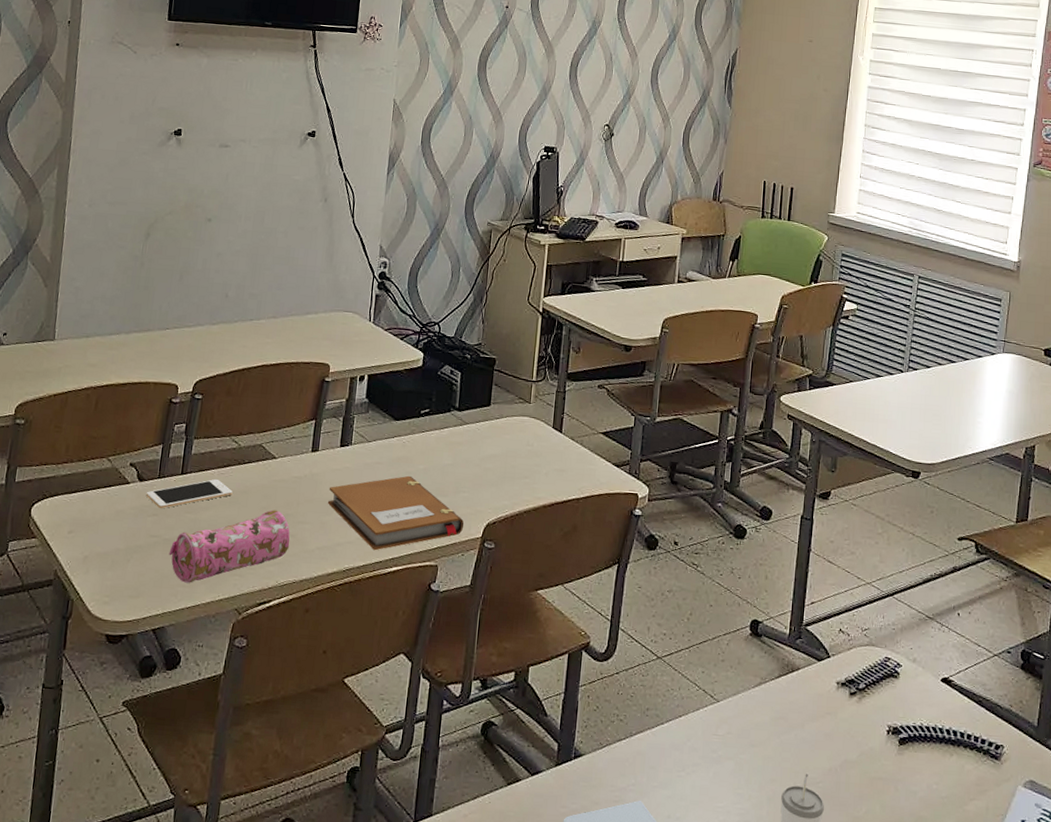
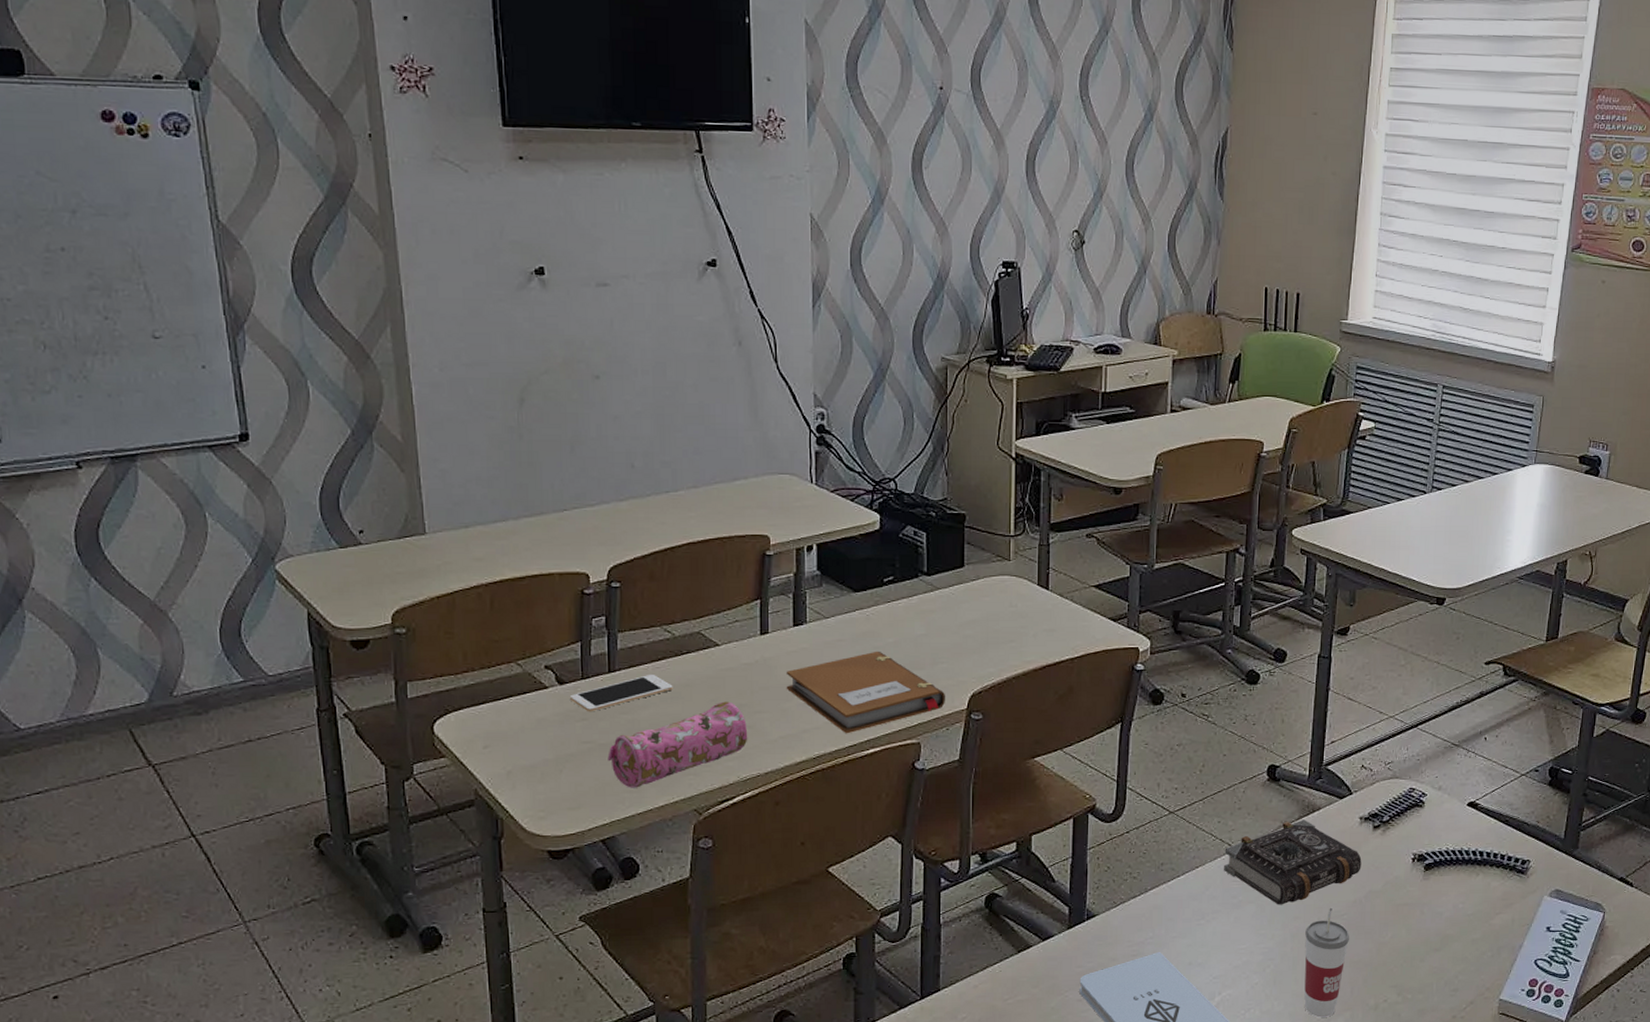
book: none [705,678,838,765] -> present [1224,819,1362,905]

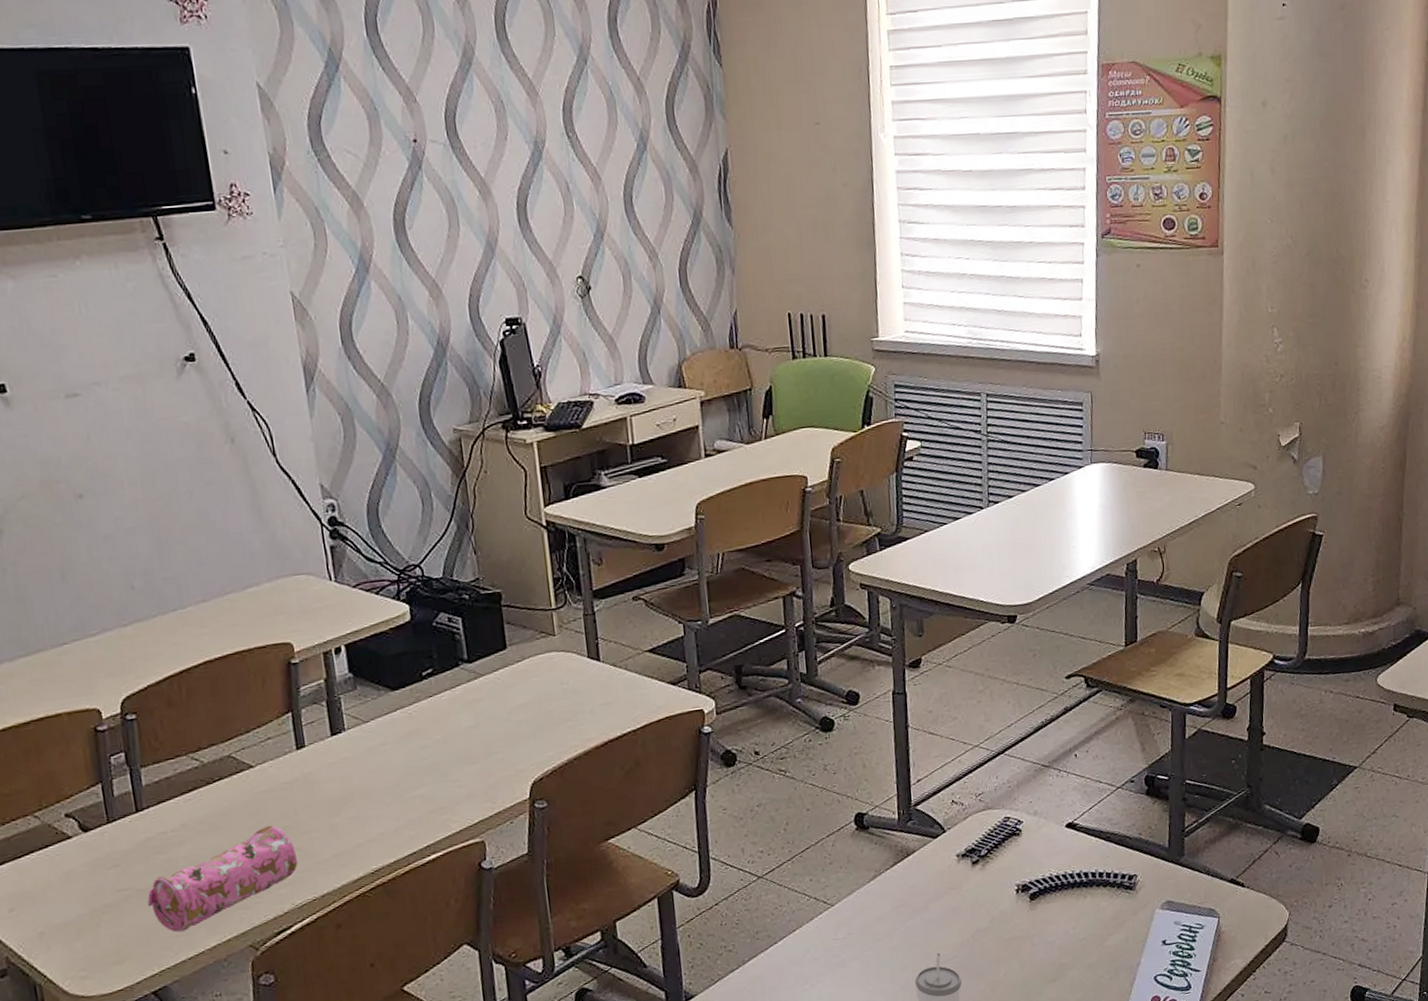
cell phone: present [569,674,673,712] -> none [96,807,209,858]
notebook: present [786,651,946,734] -> none [329,749,506,843]
book: present [1224,819,1362,905] -> none [820,864,965,958]

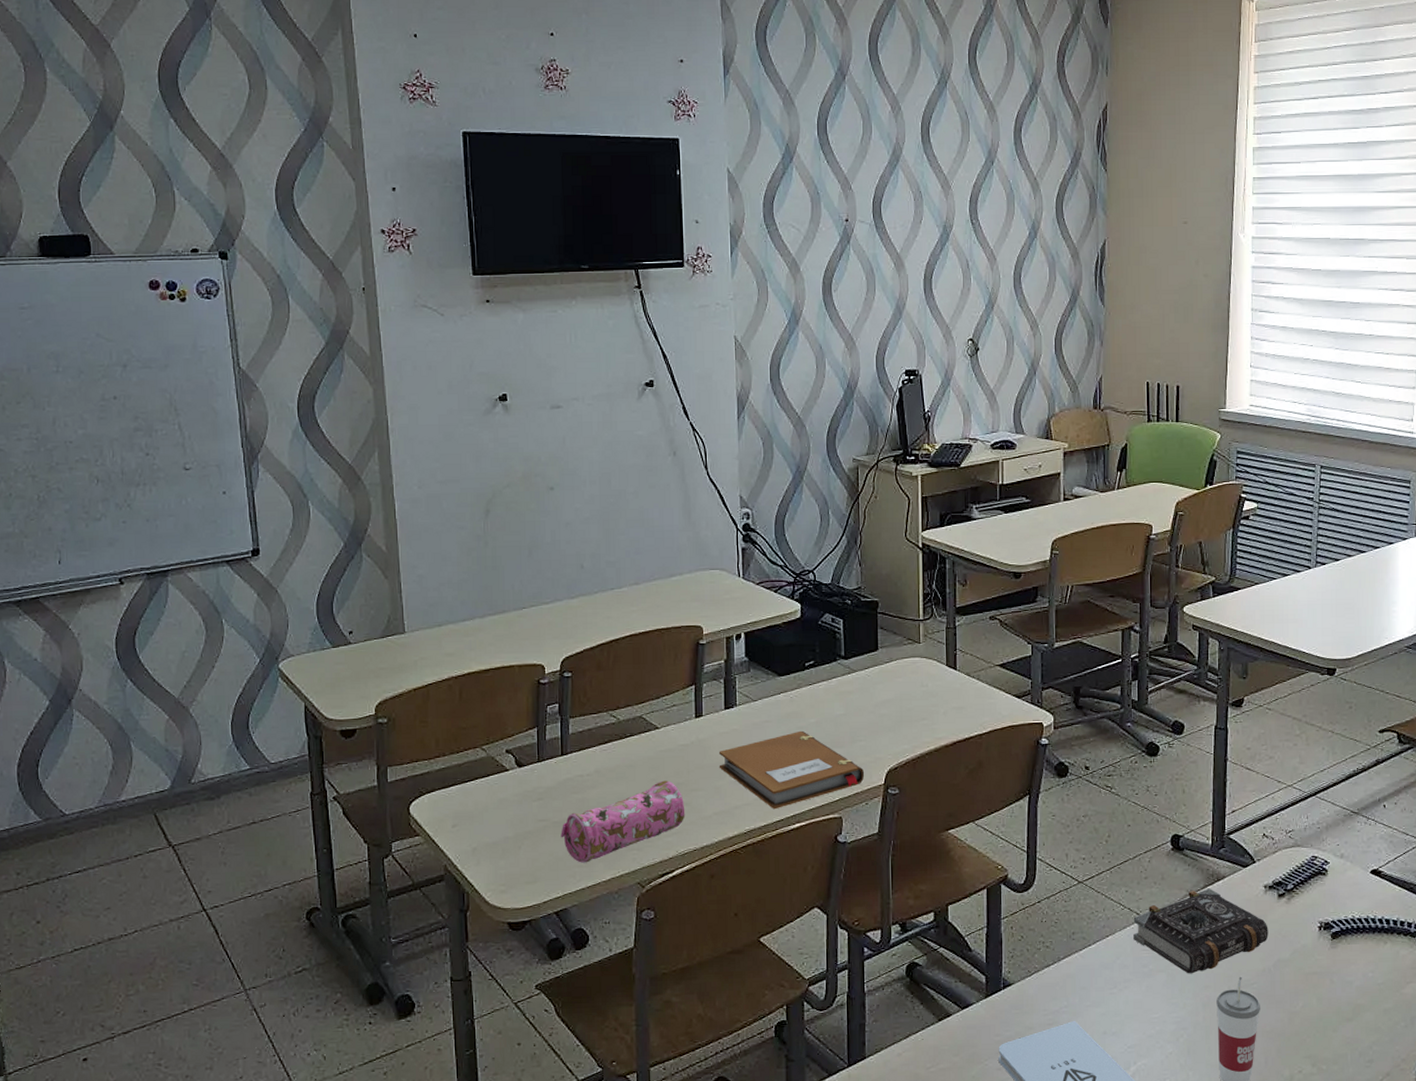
notebook: none [329,749,506,843] -> present [718,730,865,810]
book: none [820,864,965,958] -> present [1133,888,1269,974]

